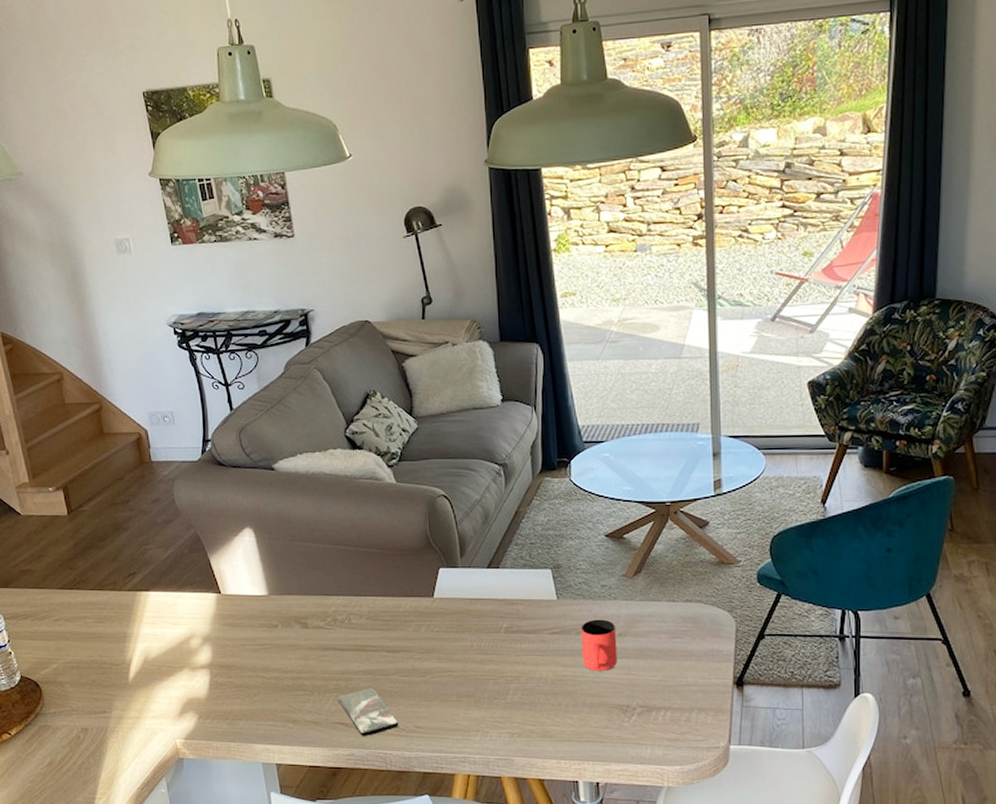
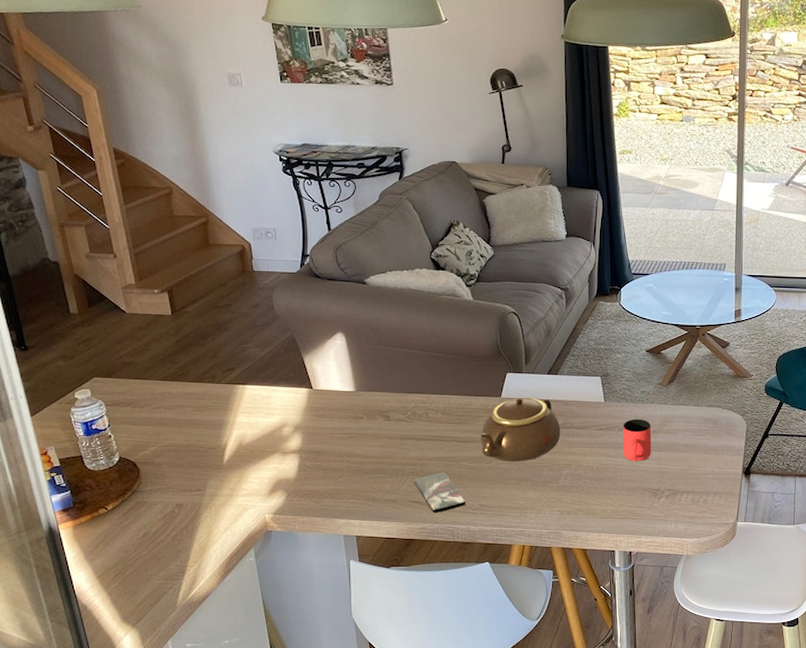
teapot: none [412,596,506,675] -> present [481,397,561,462]

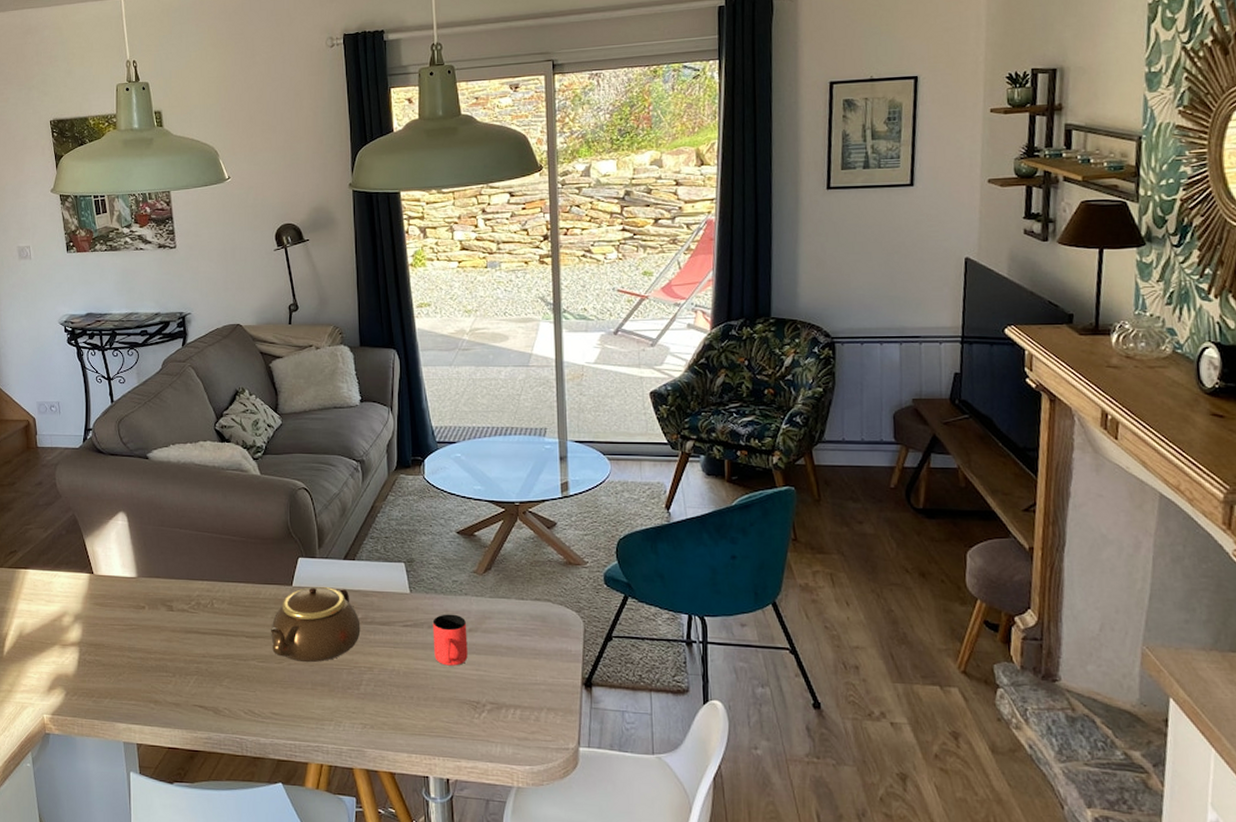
smartphone: present [413,472,466,514] -> none [198,672,256,721]

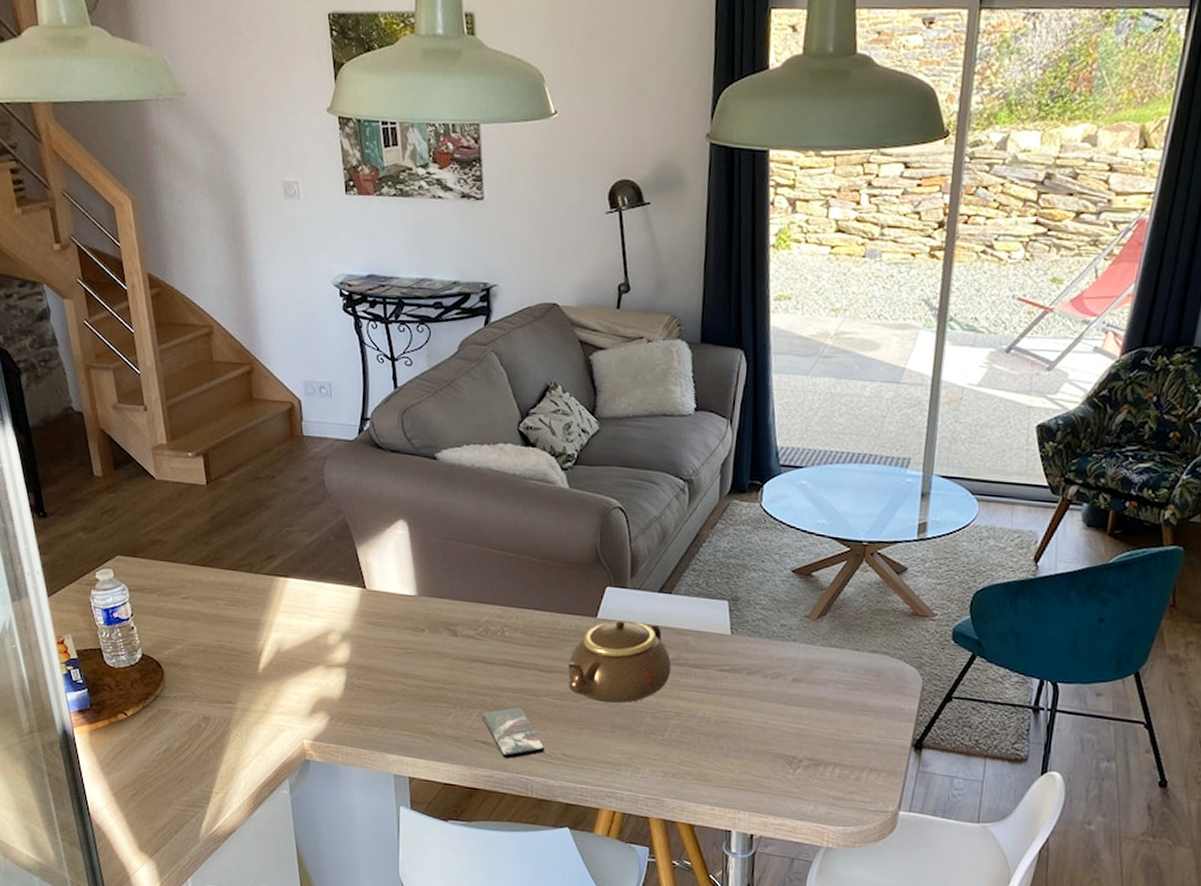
smartphone: none [198,672,256,721] -> present [481,707,545,760]
cup: present [432,614,468,666] -> none [751,660,792,718]

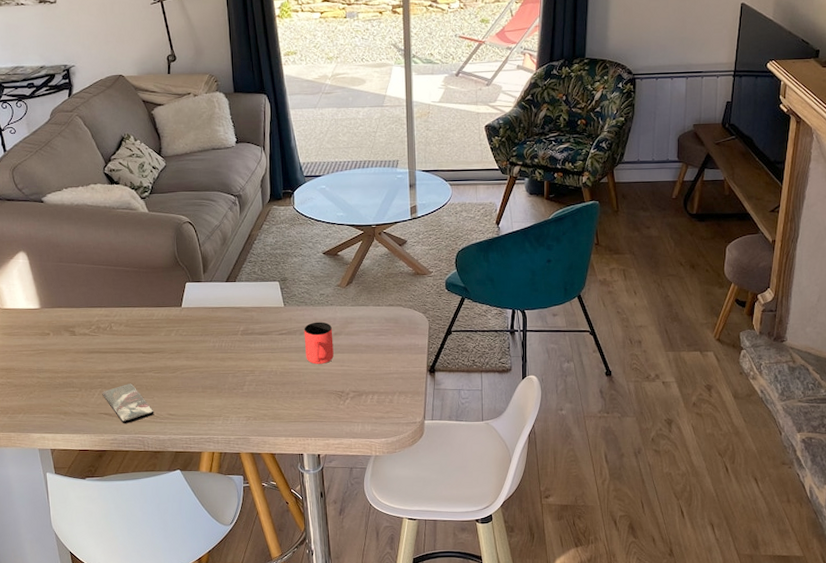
teapot: present [568,619,672,704] -> none [164,305,243,371]
cup: none [751,660,792,718] -> present [304,322,334,364]

